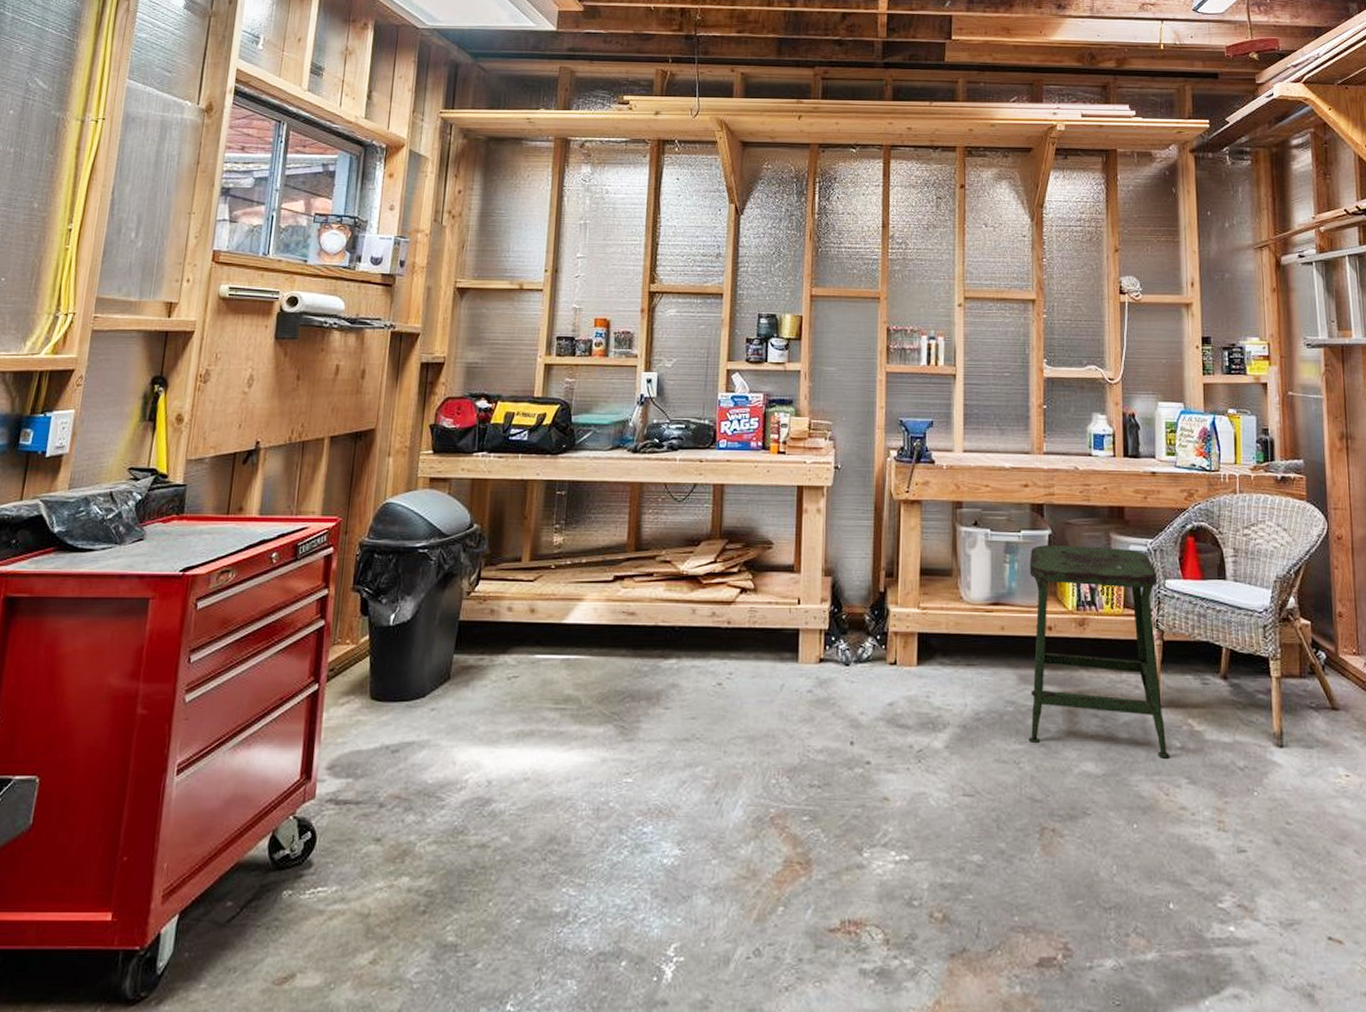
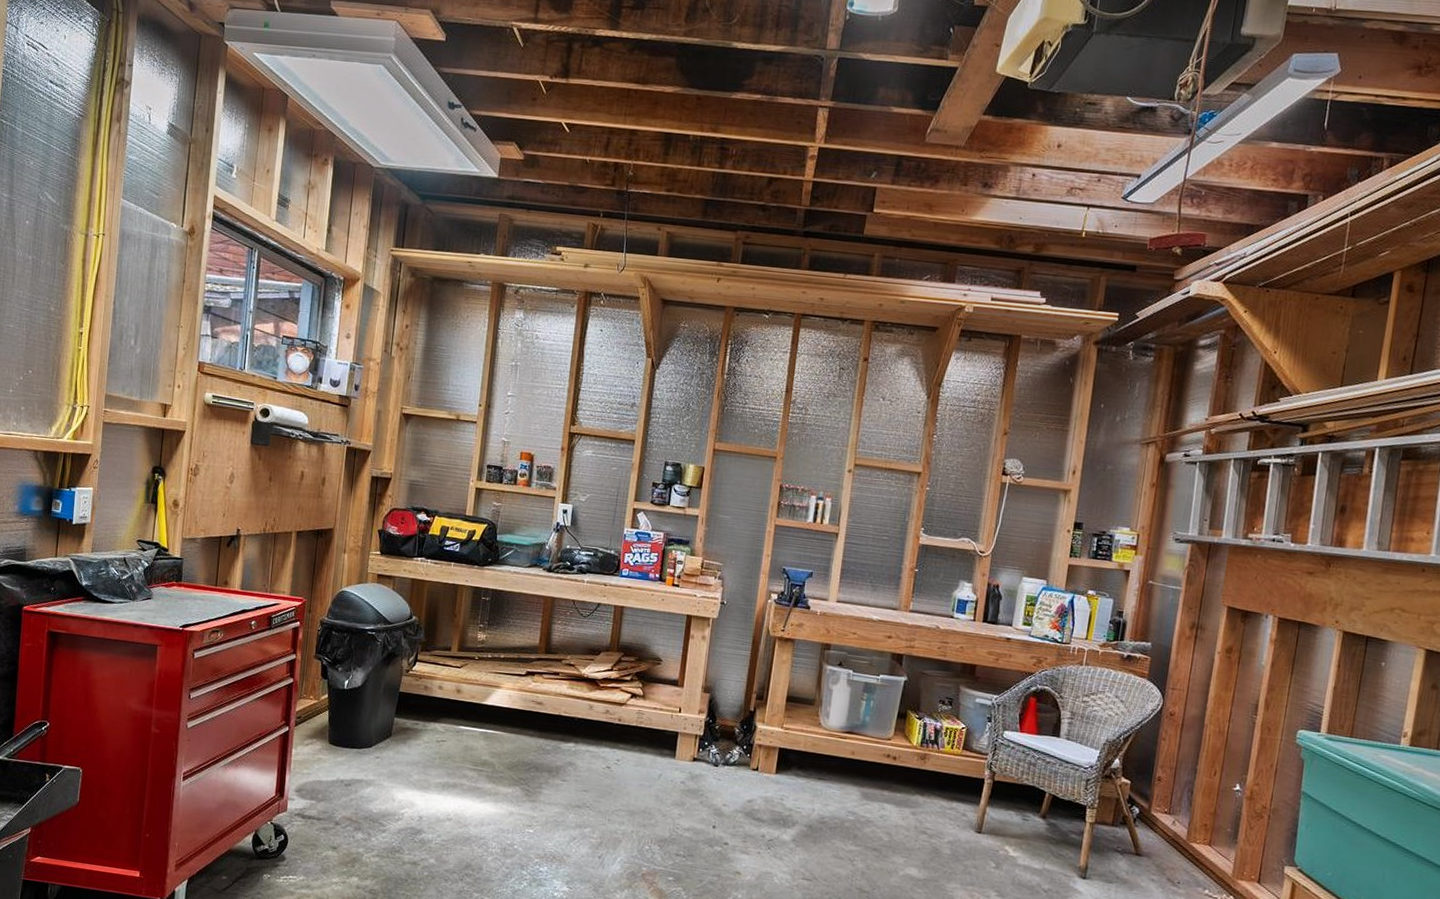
stool: present [1028,544,1170,758] -> none [863,689,998,874]

